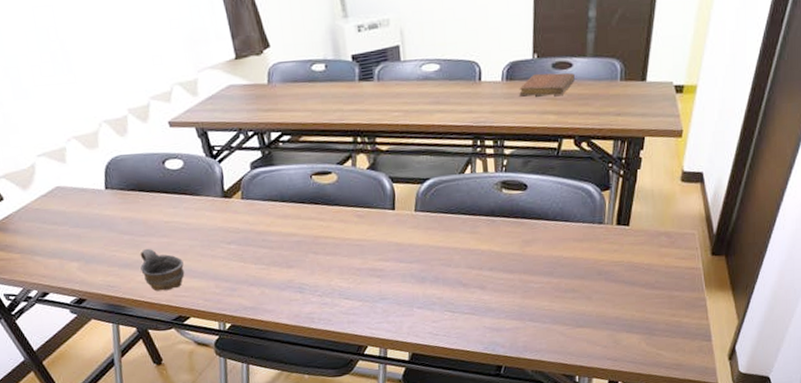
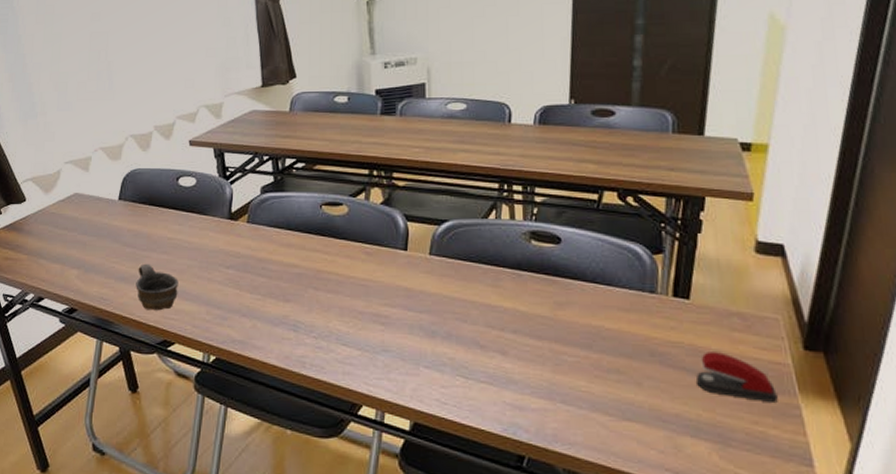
notebook: present [519,72,575,96] -> none [553,119,618,144]
stapler: none [632,265,690,299] -> present [697,352,778,404]

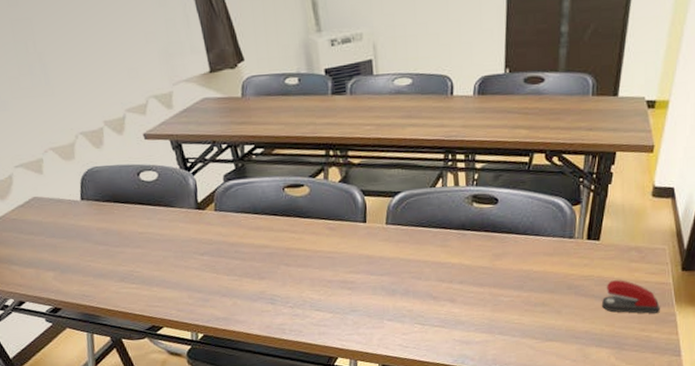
cup: present [136,263,179,311] -> none [114,258,158,302]

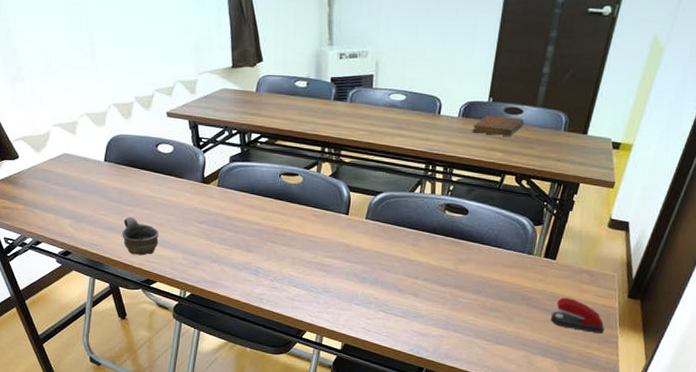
cup: none [114,258,158,302] -> present [122,216,159,256]
notebook: none [491,87,546,111] -> present [472,114,524,136]

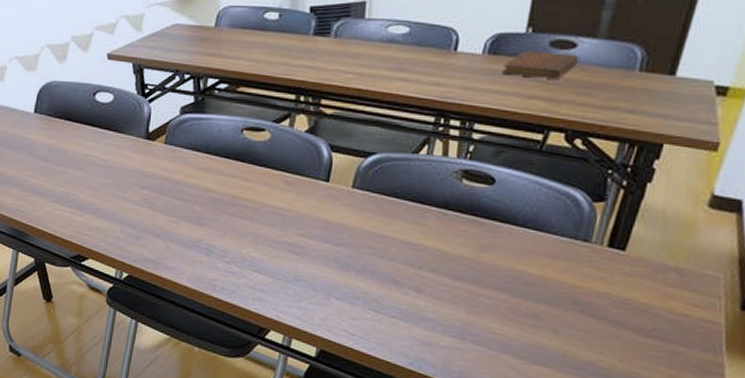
cup: present [122,216,159,256] -> none [51,179,93,226]
stapler: present [551,298,604,334] -> none [618,304,702,361]

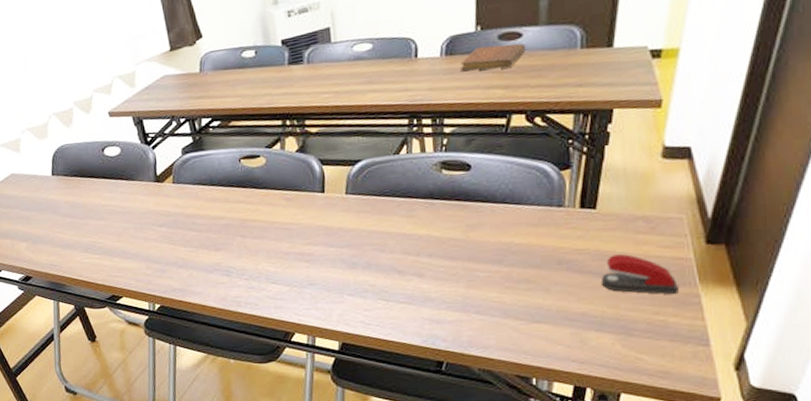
stapler: none [618,304,702,361] -> present [602,254,679,295]

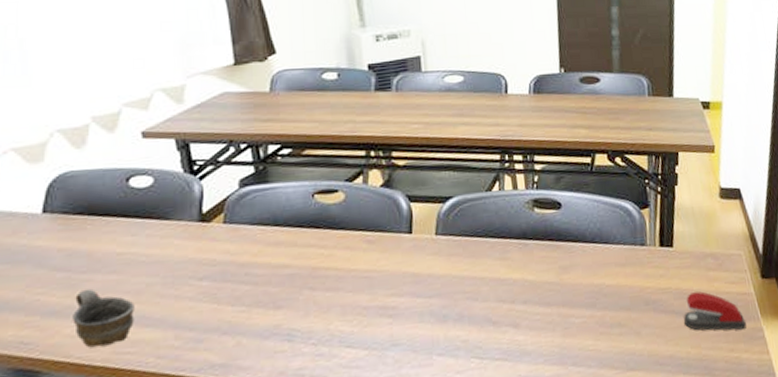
cup: none [79,230,119,271] -> present [73,288,134,348]
notebook: present [460,43,525,71] -> none [547,87,603,110]

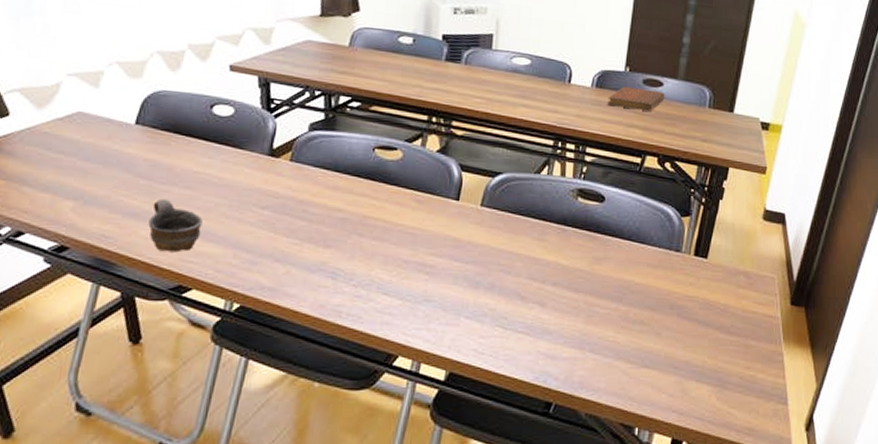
notebook: none [547,87,603,110] -> present [607,86,664,111]
stapler: present [684,291,747,331] -> none [706,305,767,351]

